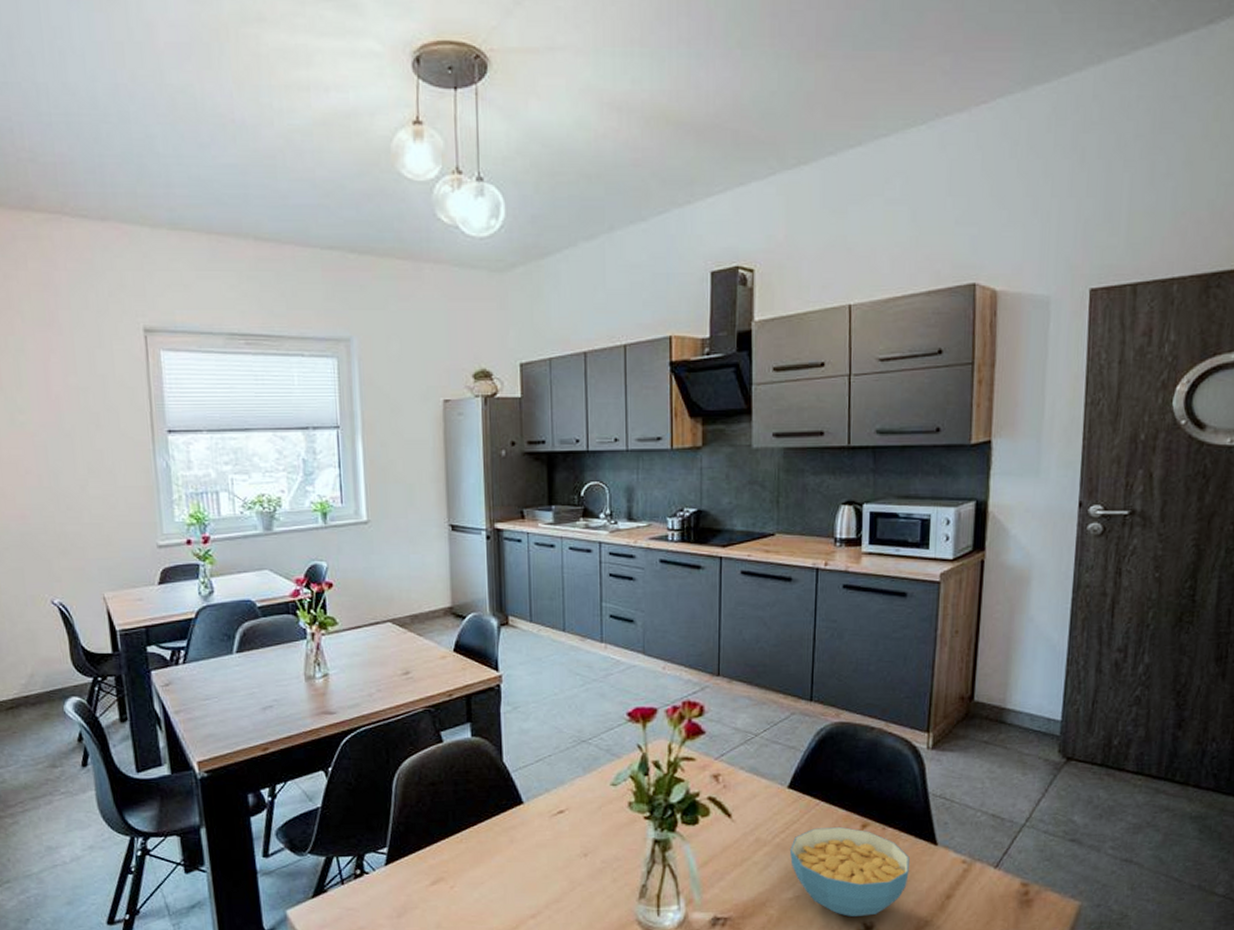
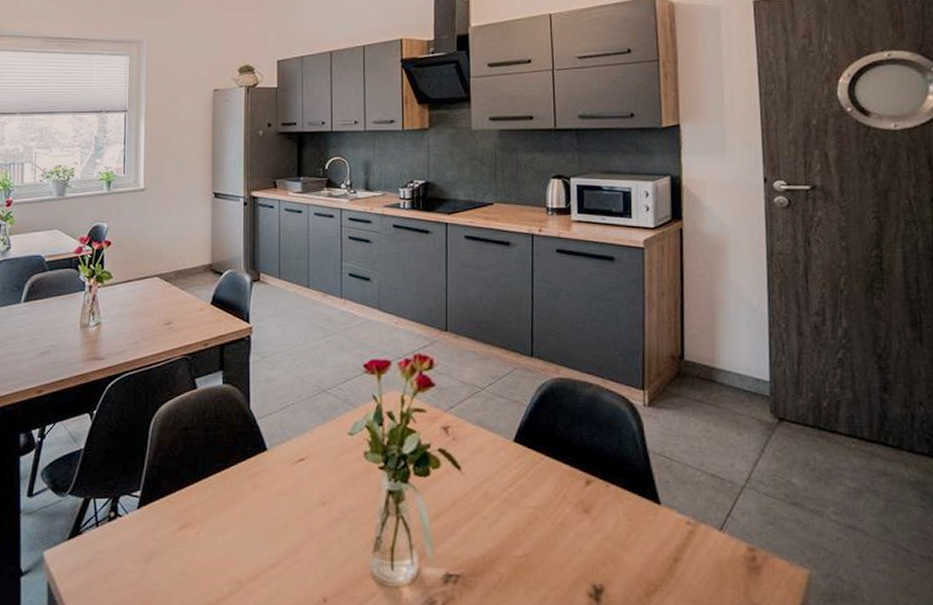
cereal bowl: present [789,826,910,917] -> none [517,482,635,578]

